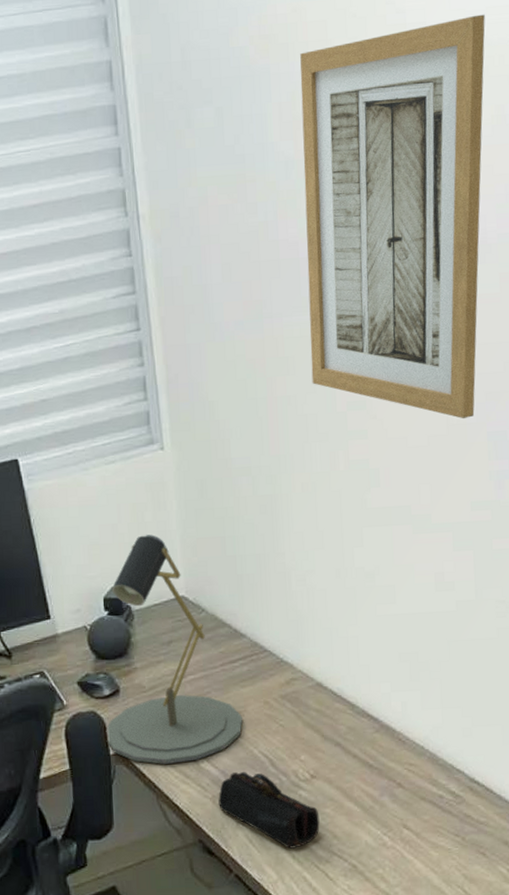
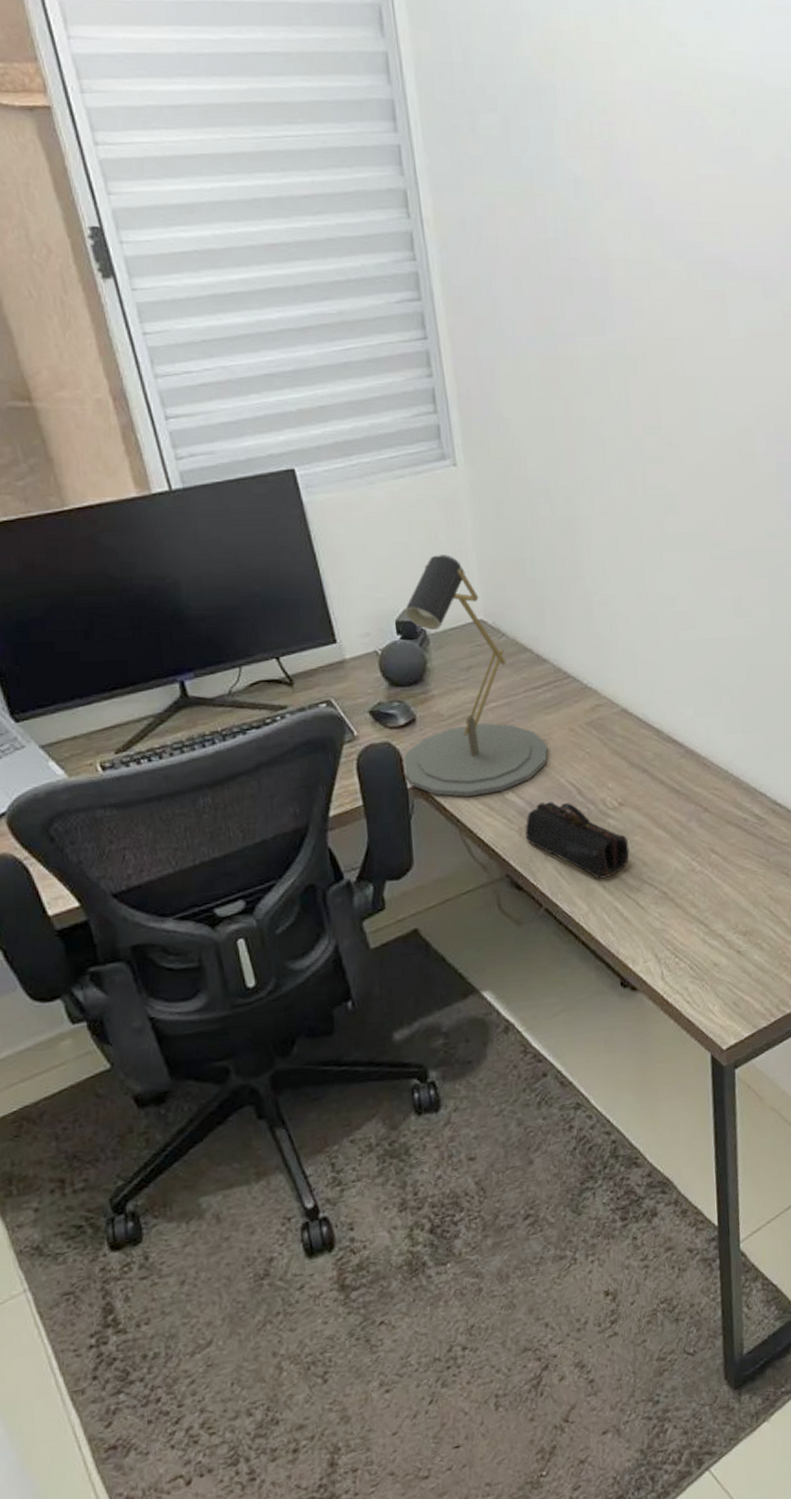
wall art: present [300,14,485,419] -> none [585,59,765,450]

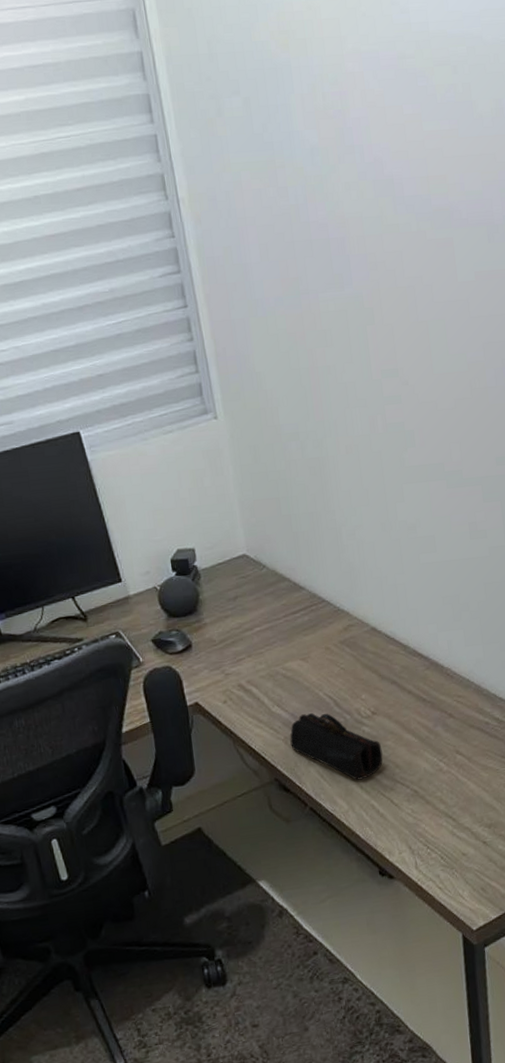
desk lamp: present [402,554,548,797] -> none [177,498,307,712]

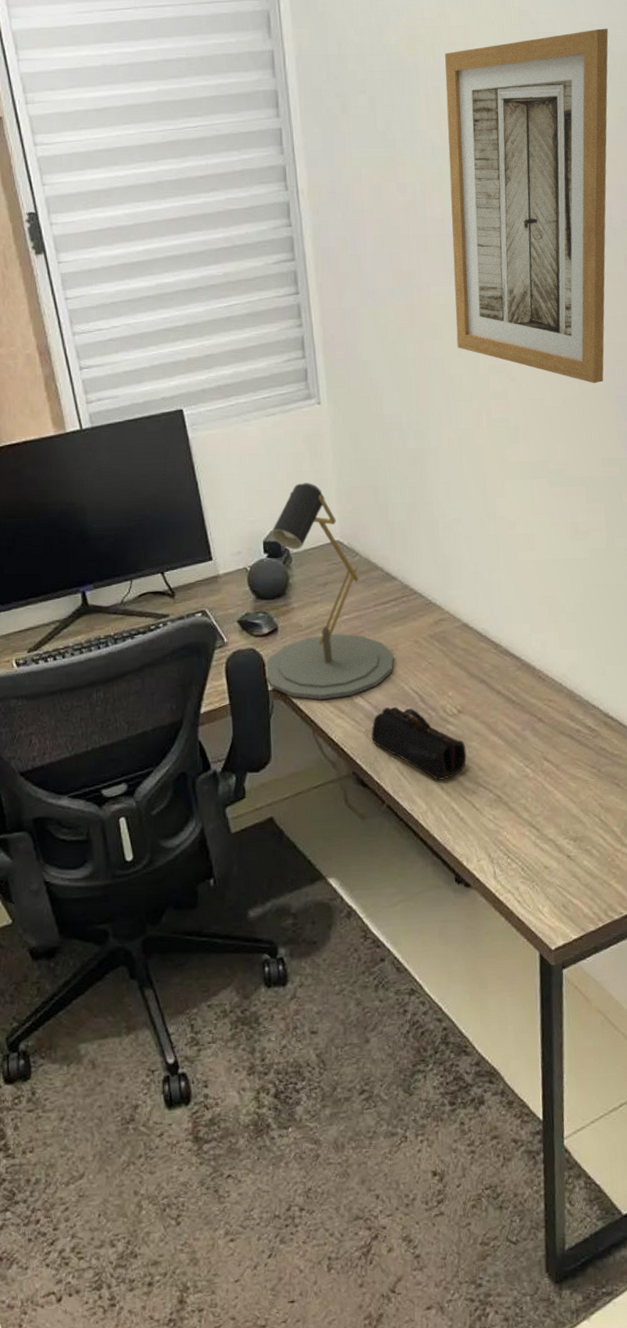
desk lamp: none [177,498,307,712] -> present [264,483,394,700]
wall art: none [317,16,494,384] -> present [445,28,608,384]

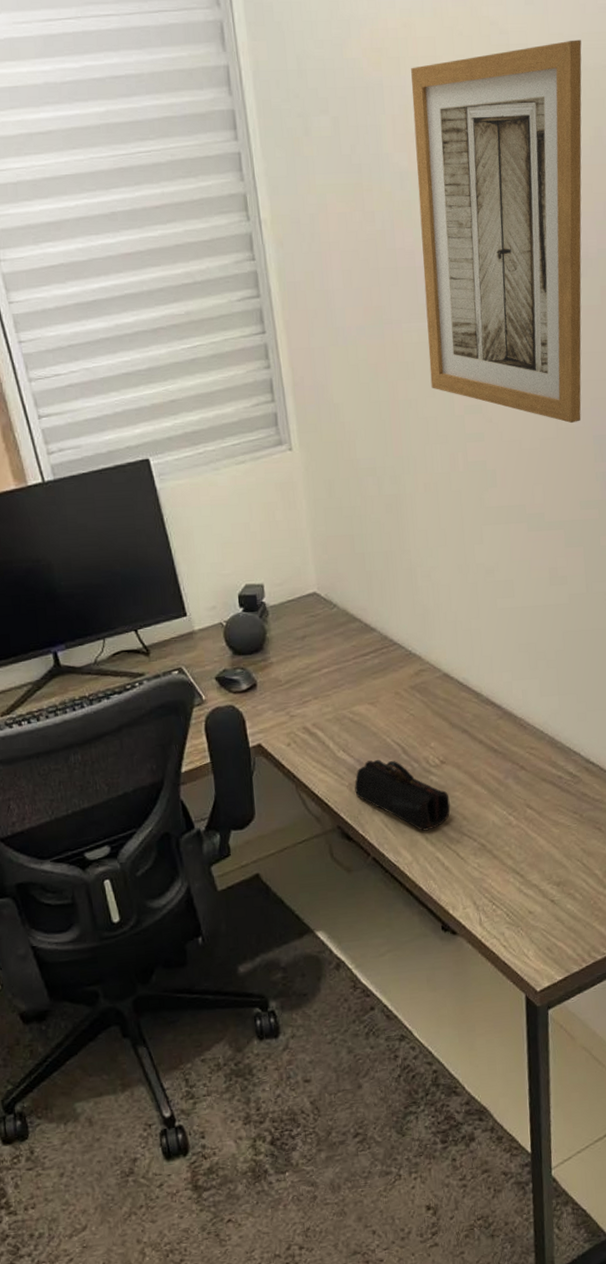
desk lamp: present [264,483,394,700] -> none [244,533,375,755]

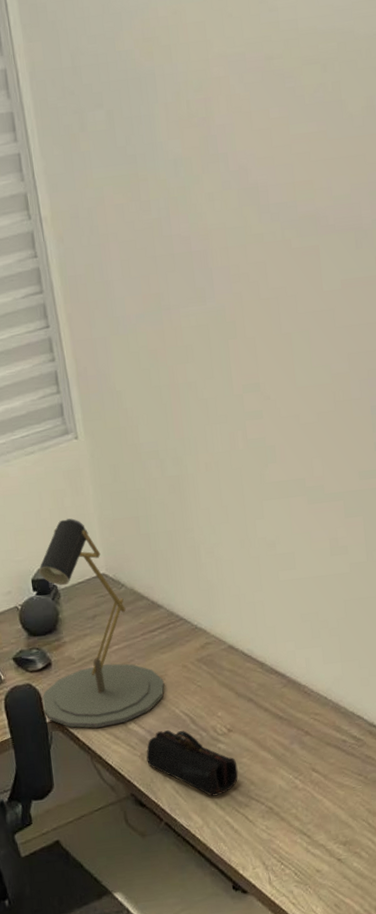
desk lamp: none [244,533,375,755] -> present [38,518,164,728]
wall art: present [411,39,582,424] -> none [182,9,359,396]

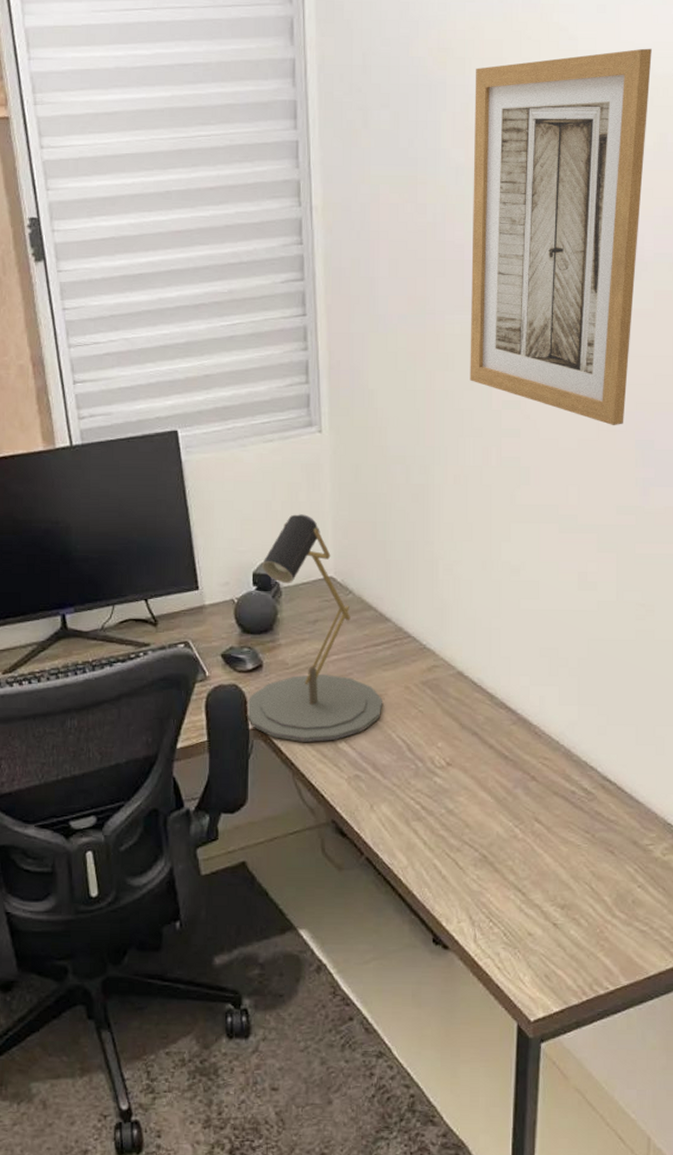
pencil case: present [146,730,238,797] -> none [354,755,453,835]
wall art: none [182,9,359,396] -> present [470,48,652,426]

